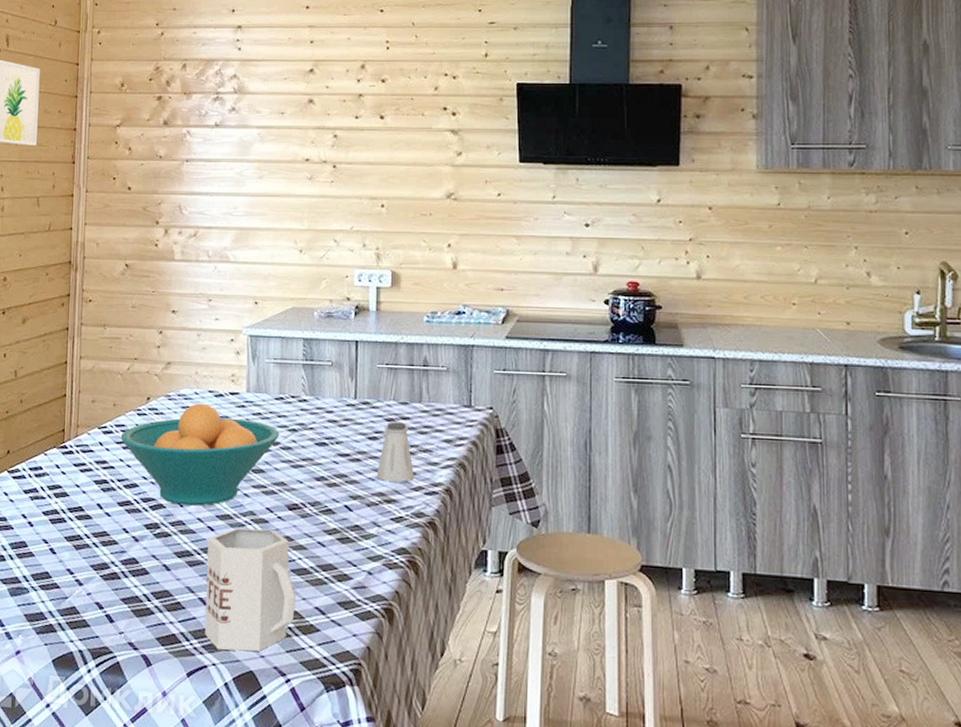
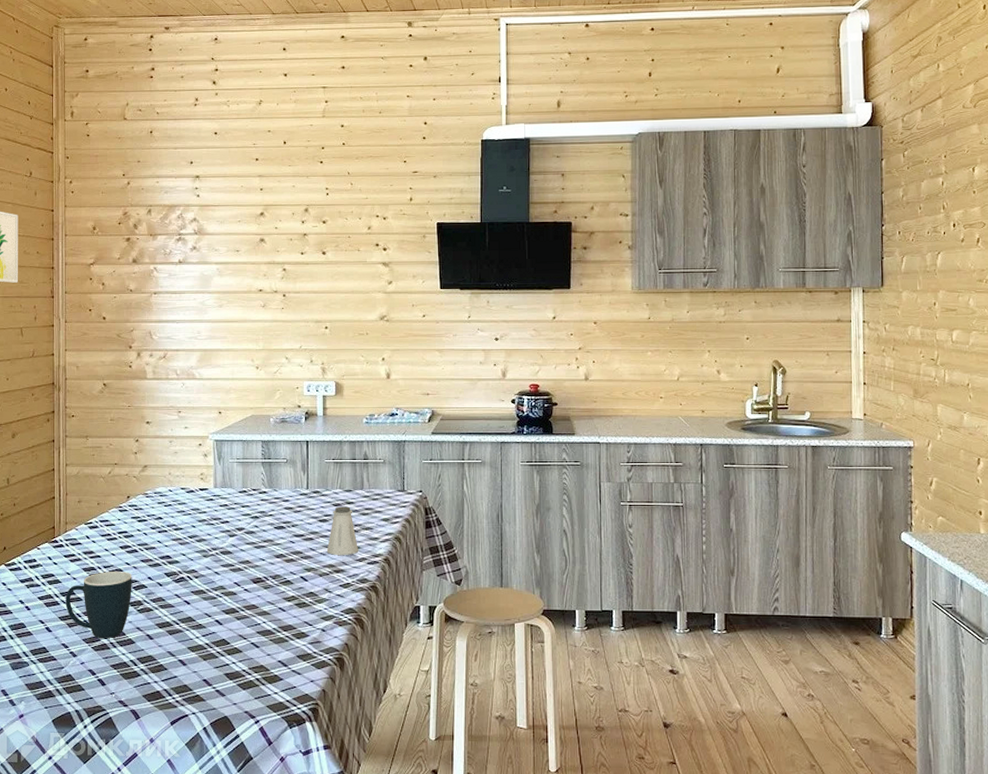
mug: none [72,486,149,567] -> present [65,572,132,639]
fruit bowl: present [120,403,280,506] -> none [105,499,244,584]
mug: present [205,528,297,652] -> none [185,600,262,702]

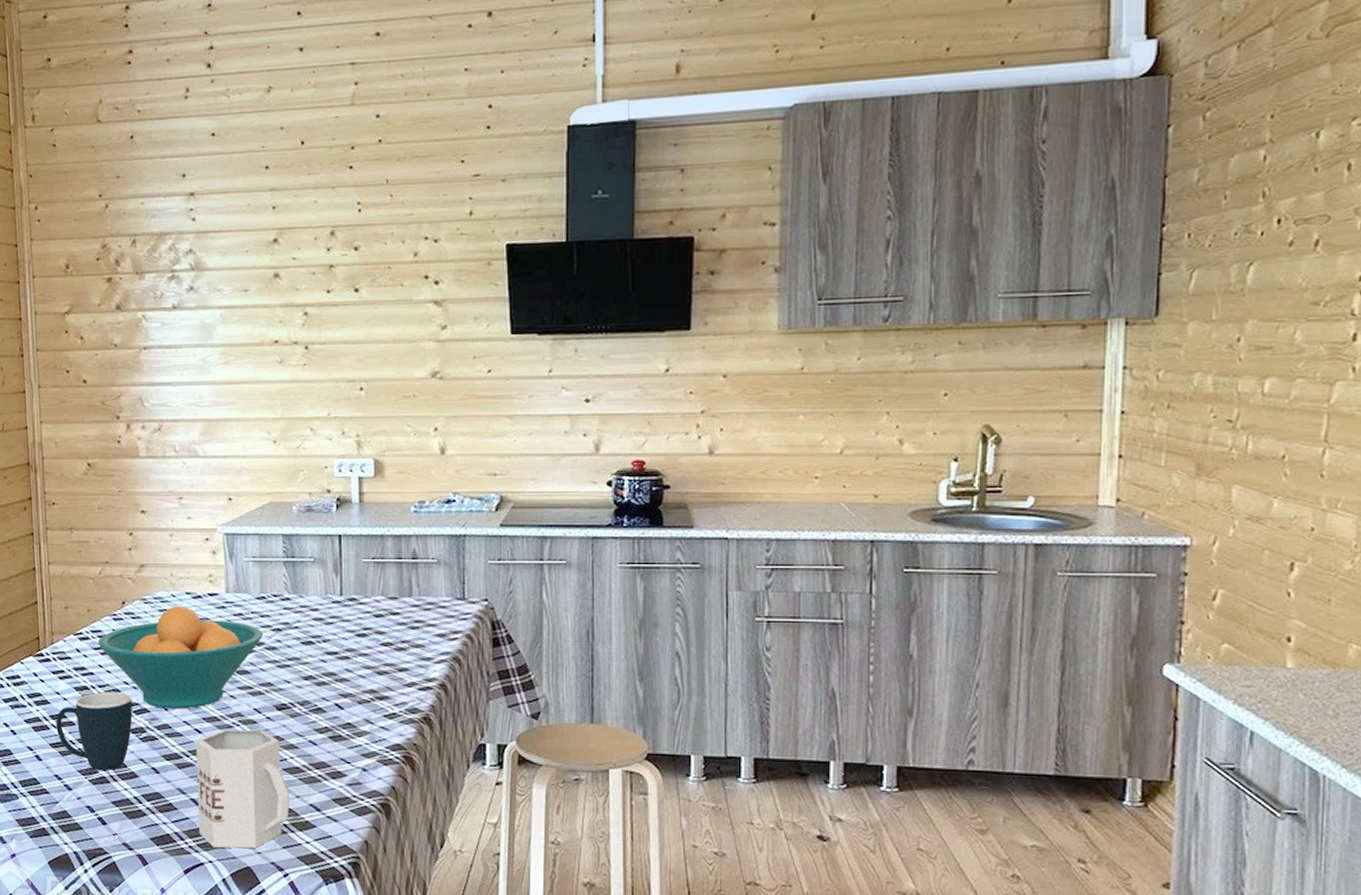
fruit bowl: none [105,499,244,584] -> present [98,605,264,709]
mug: none [185,600,262,702] -> present [196,729,290,849]
saltshaker: present [326,506,358,555] -> none [366,618,406,678]

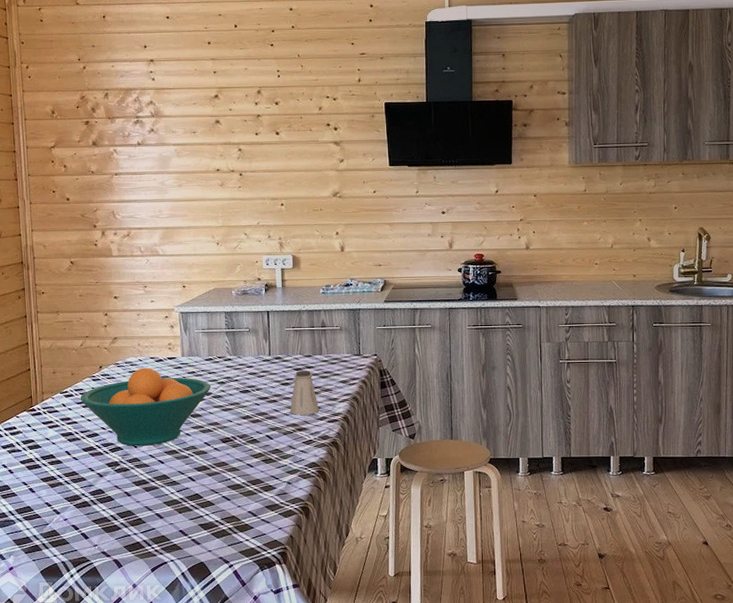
mug: present [56,692,133,771] -> none [46,436,109,497]
mug: present [196,729,290,849] -> none [160,458,233,550]
saltshaker: none [366,618,406,678] -> present [289,370,319,415]

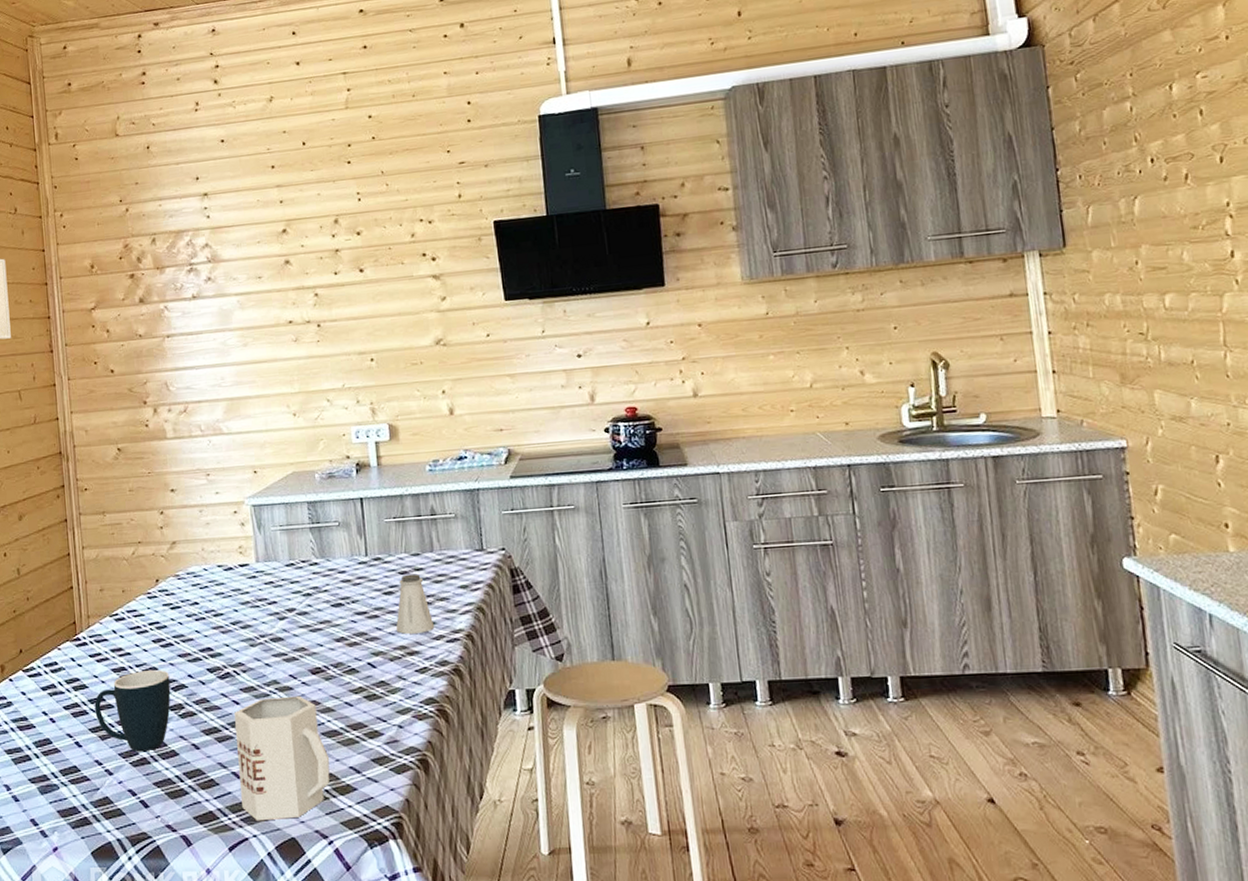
mug: none [46,436,109,497] -> present [94,670,171,752]
fruit bowl: present [80,367,211,446] -> none [133,578,295,683]
mug: none [160,458,233,550] -> present [234,695,330,822]

